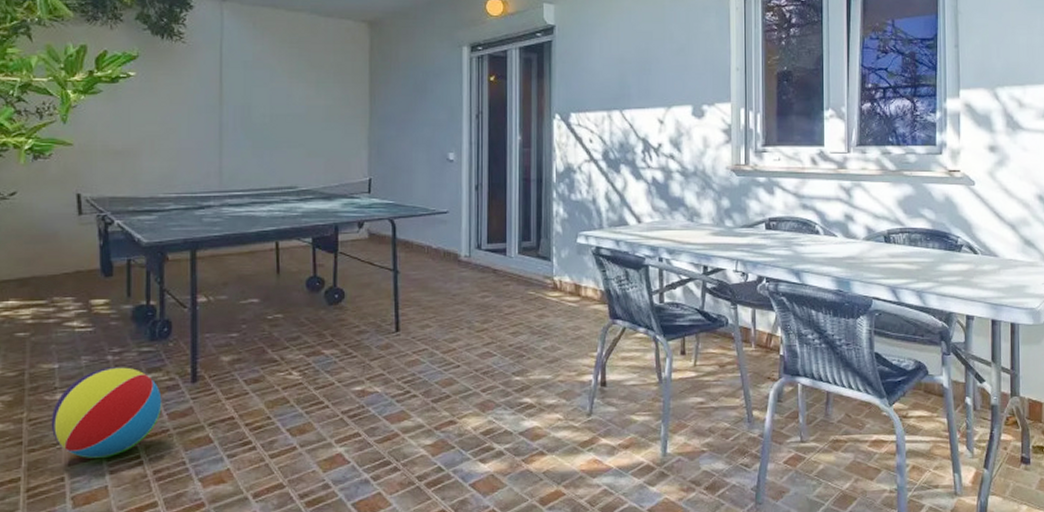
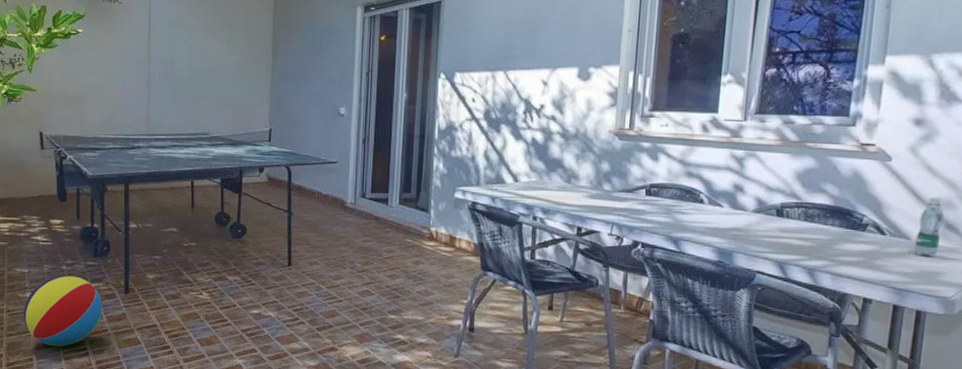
bottle: none [1002,216,1023,272] -> present [913,197,945,257]

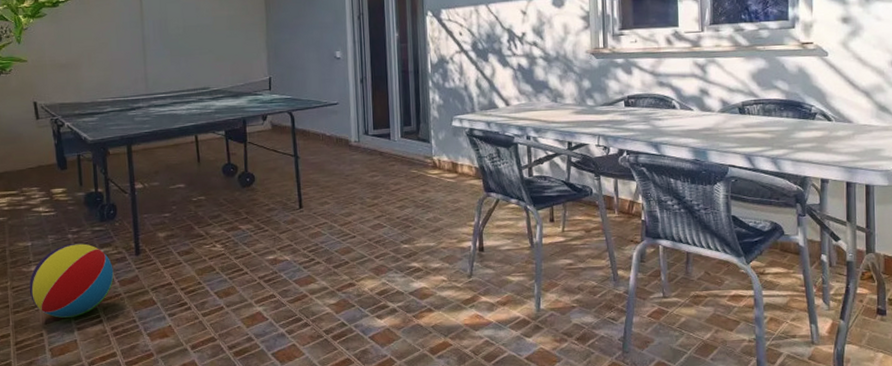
bottle: present [913,197,945,257] -> none [856,84,878,137]

